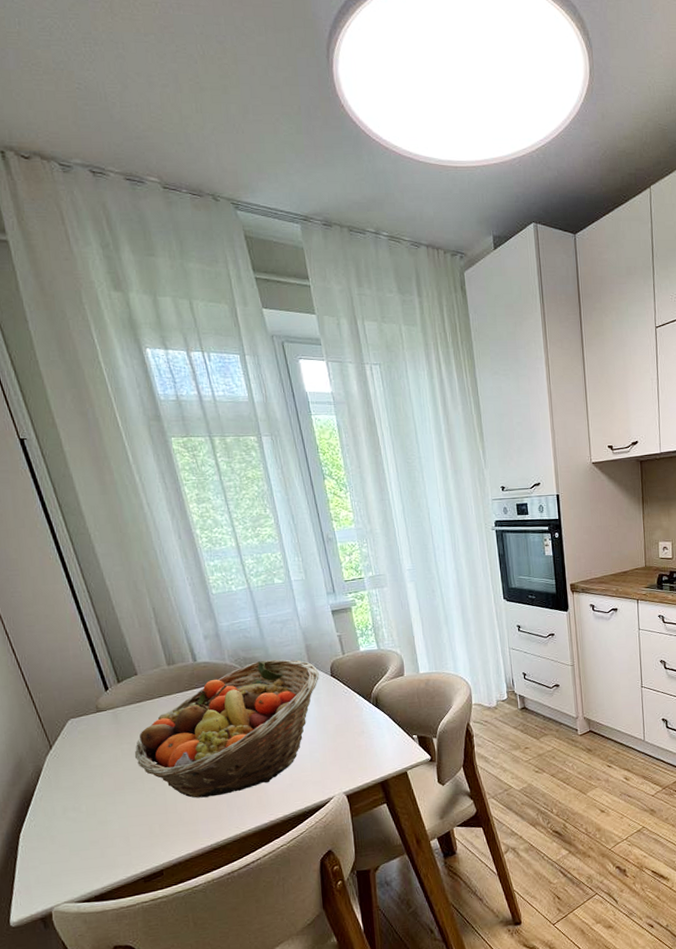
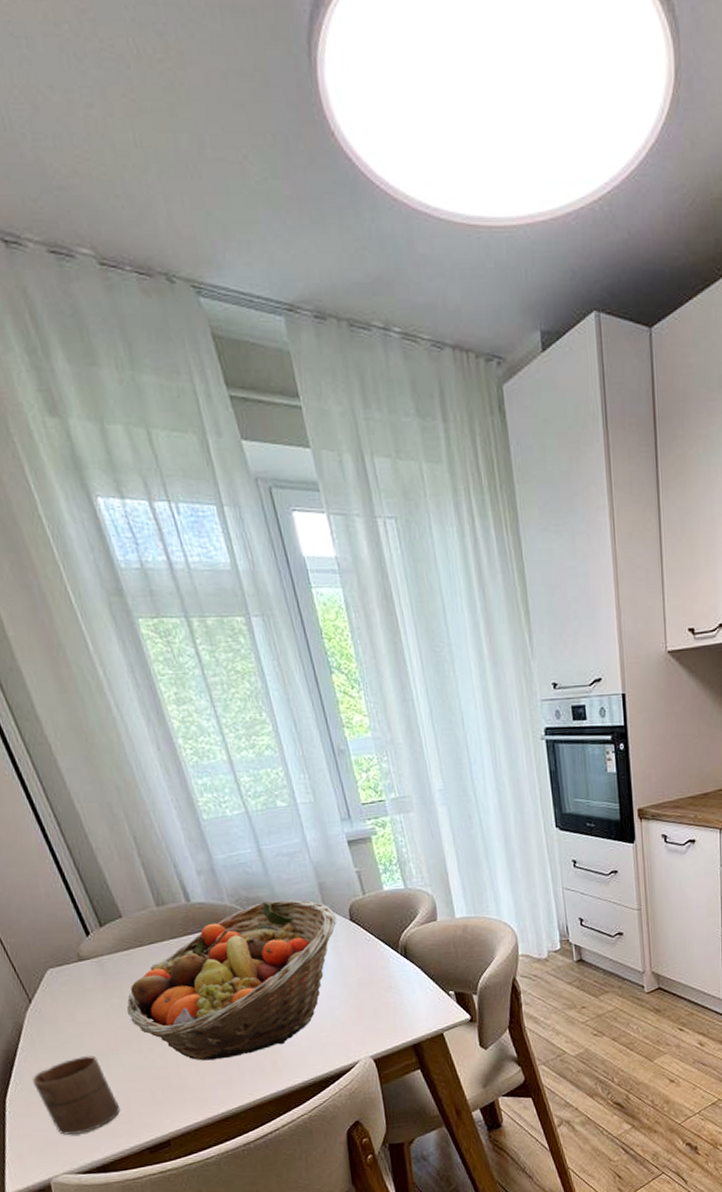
cup: none [45,795,121,867] -> present [32,1056,121,1135]

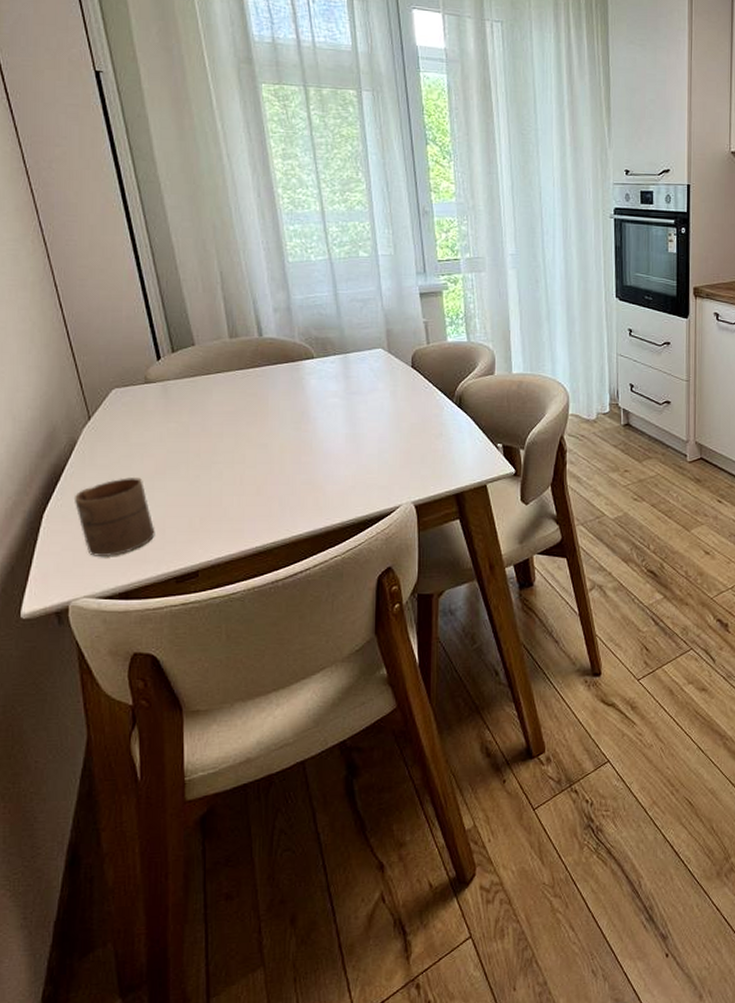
fruit basket: present [126,899,336,1061] -> none [181,342,398,492]

